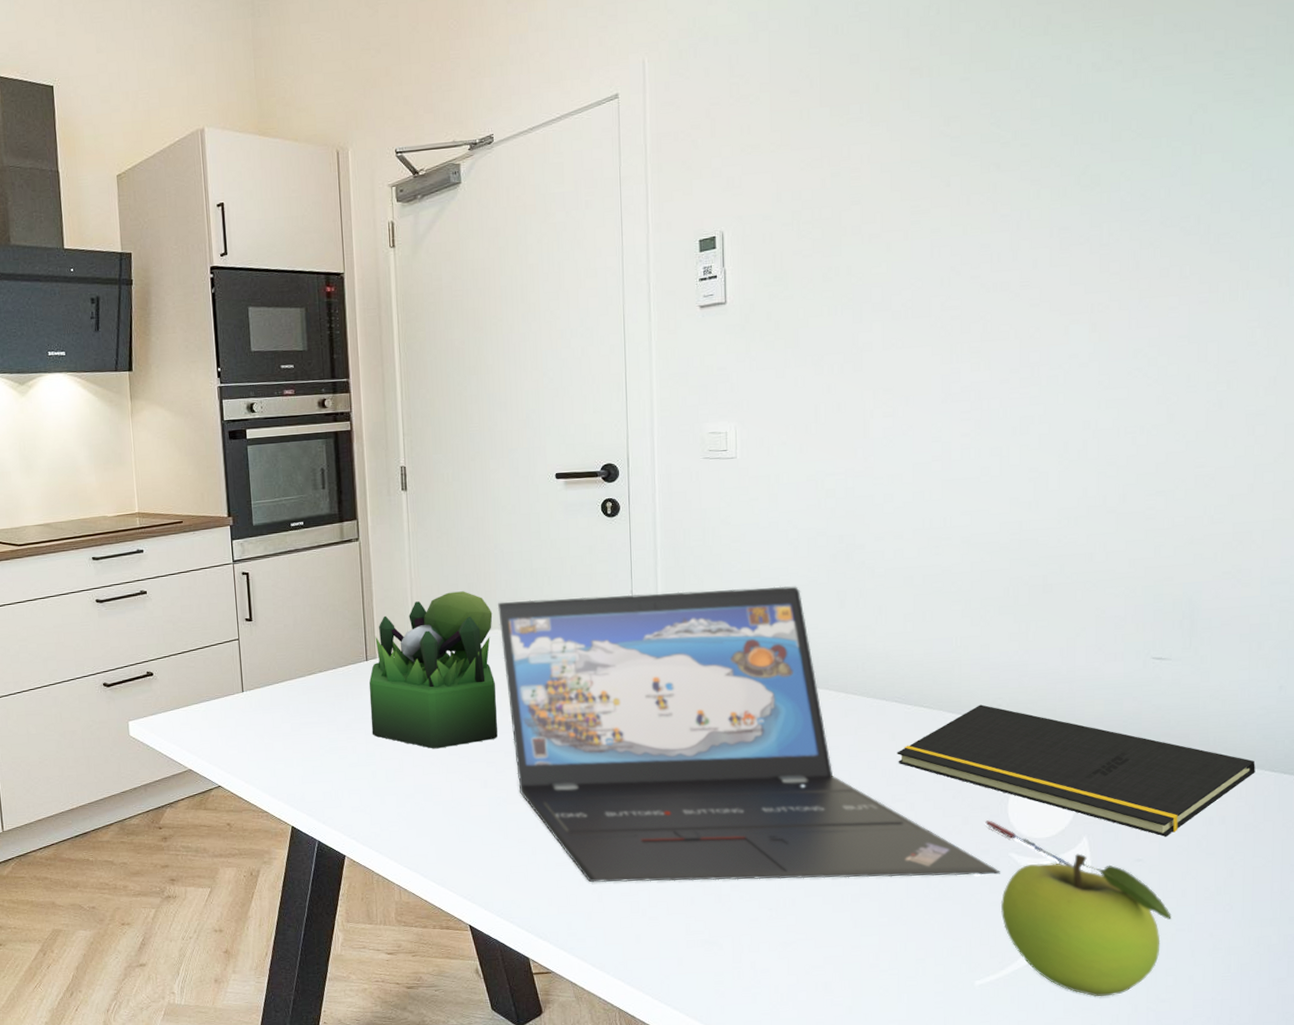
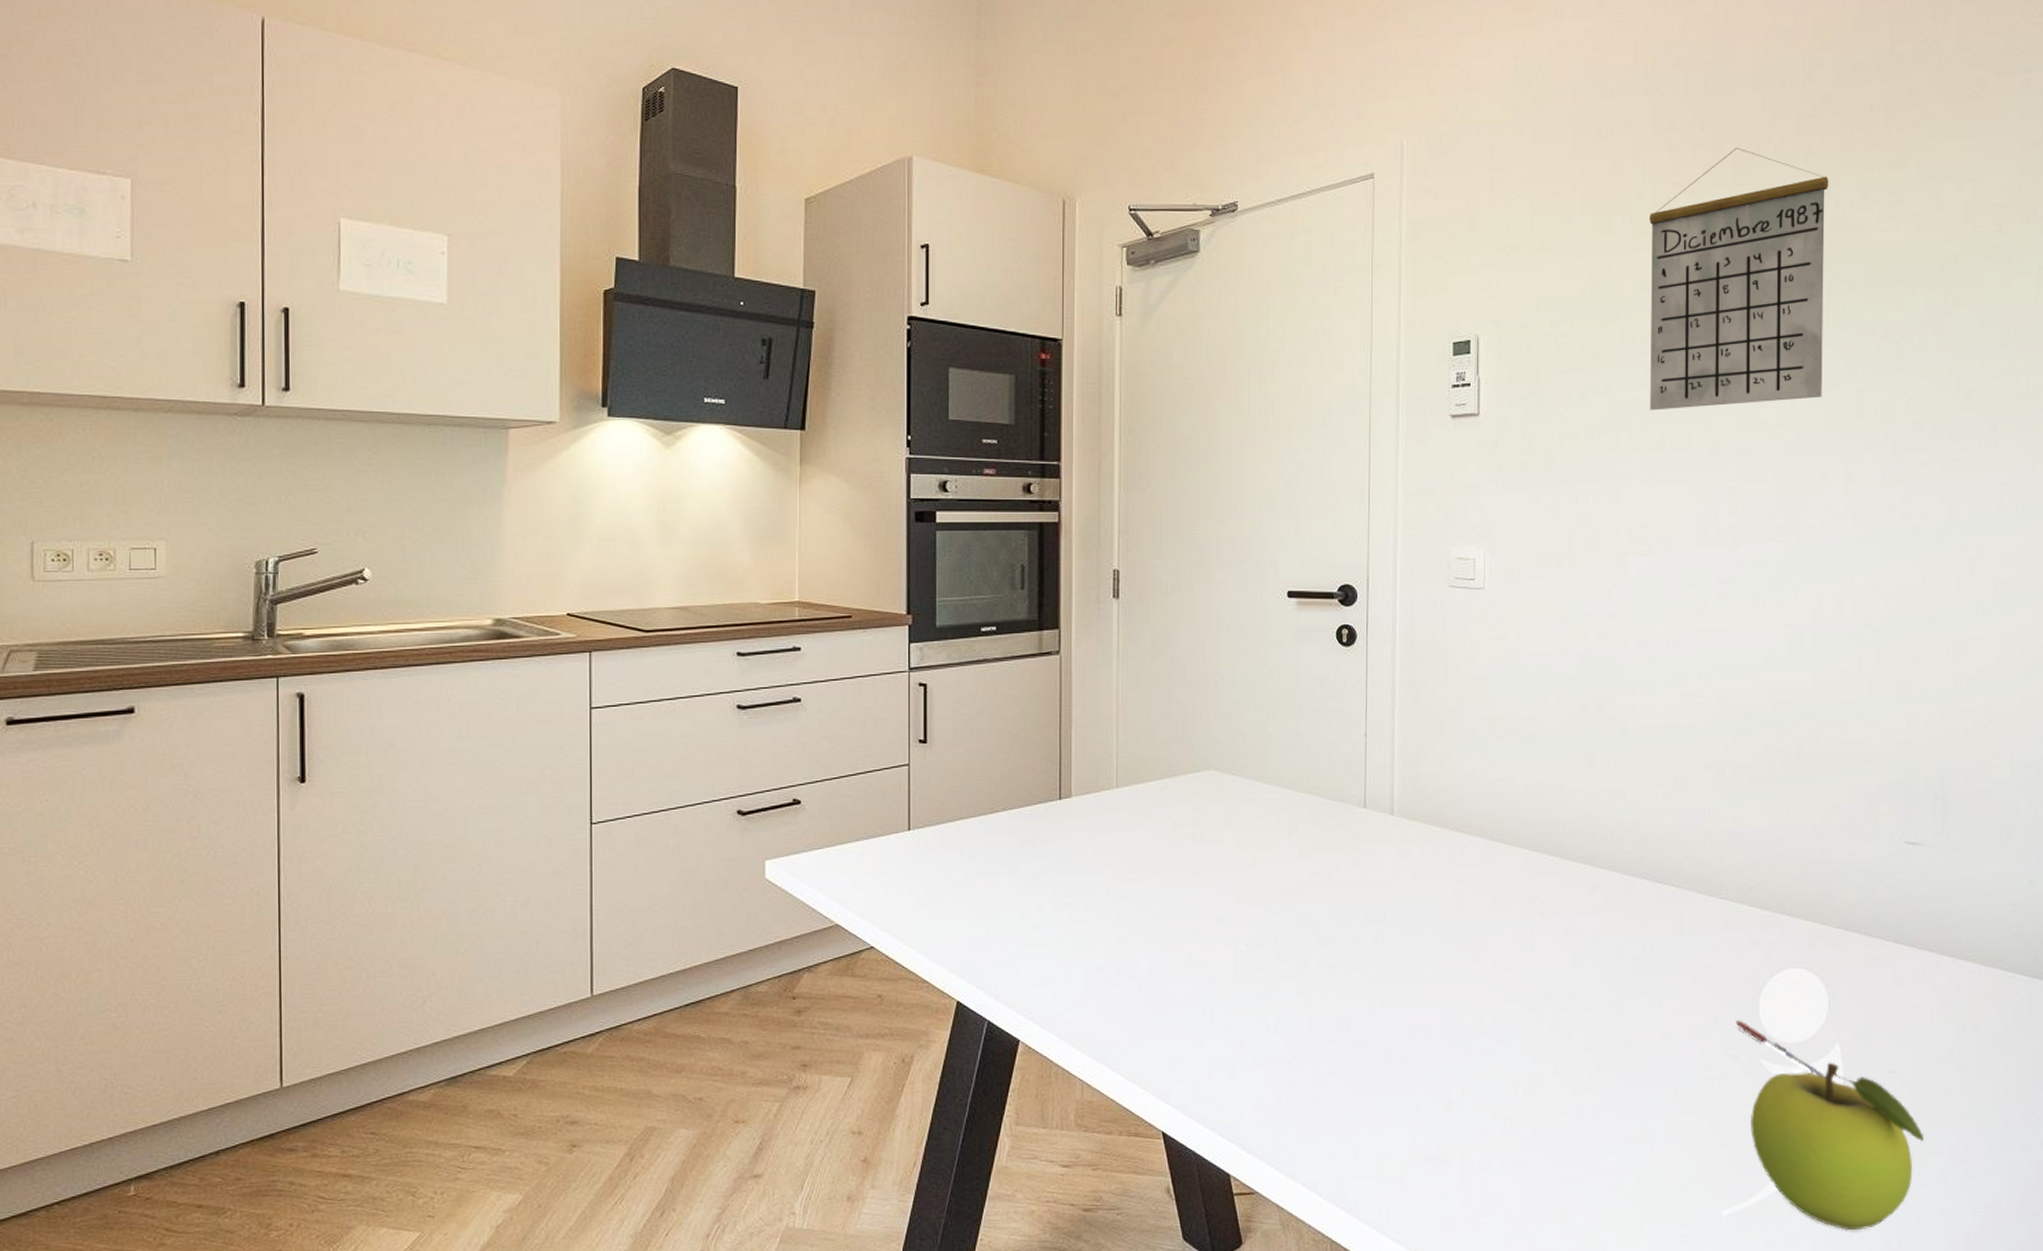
plant: present [369,591,498,749] -> none [1060,722,1209,911]
laptop: present [497,586,1000,883] -> none [1214,737,1750,1085]
calendar: none [887,26,1070,284] -> present [1650,147,1829,411]
notepad: present [897,704,1255,838] -> none [1645,886,2006,1046]

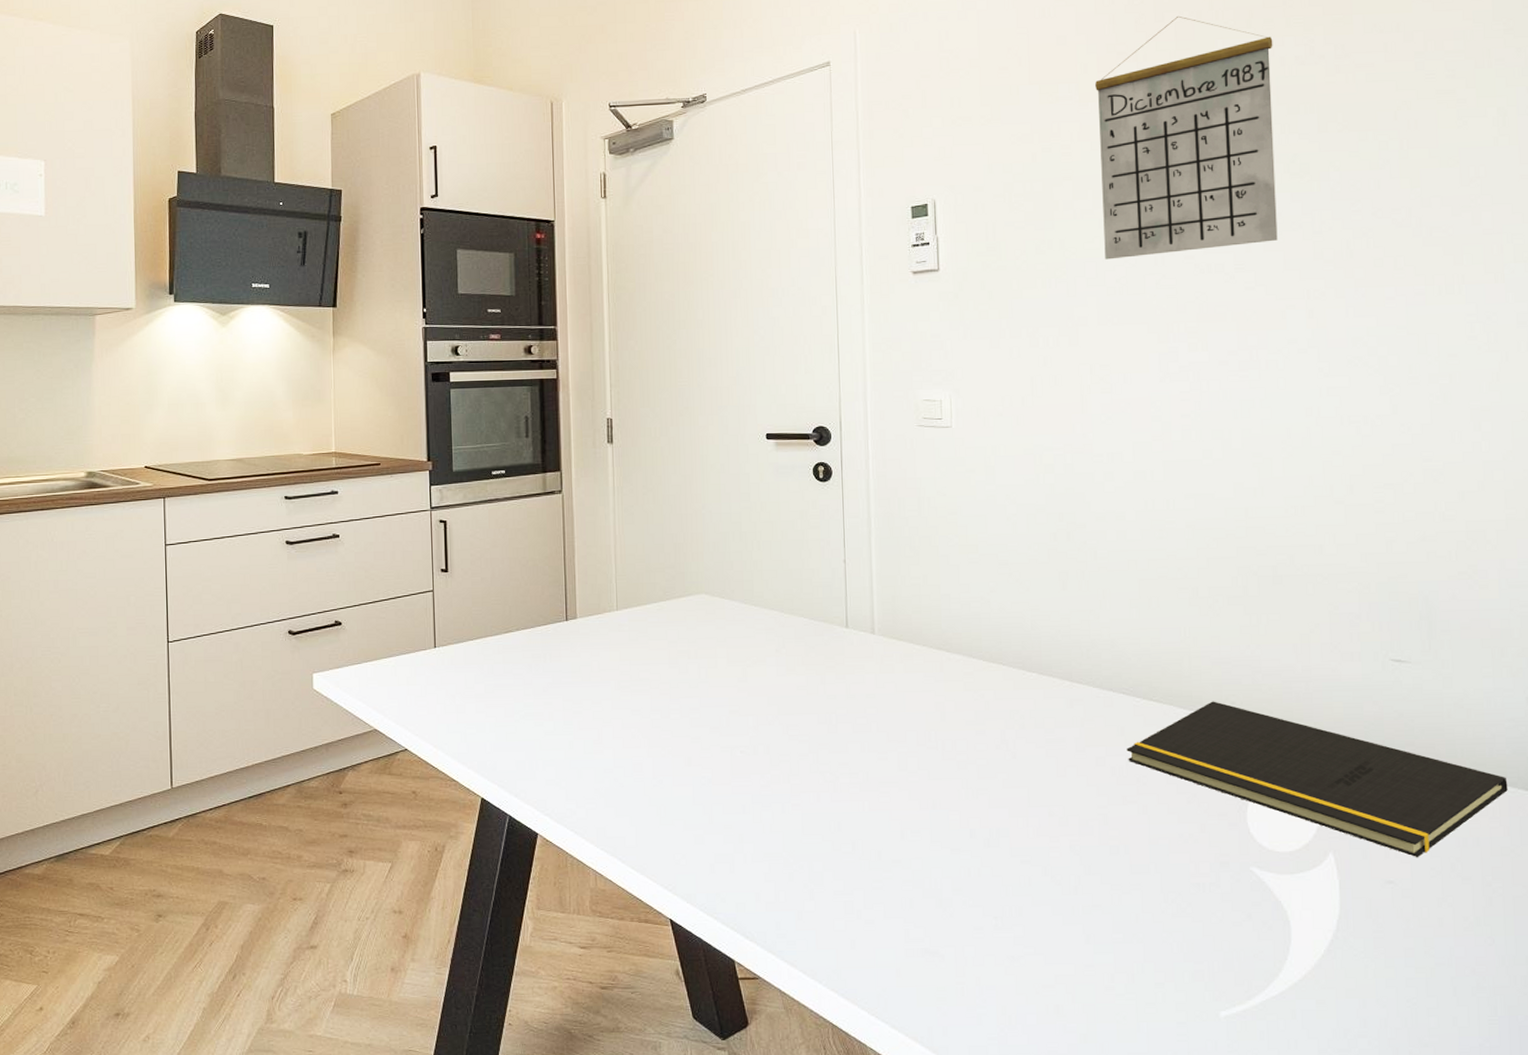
notepad: none [1645,886,2006,1046] -> present [1126,701,1508,858]
pen: present [1735,1020,1835,1082] -> none [1223,829,1331,891]
fruit: present [1750,1062,1924,1231] -> none [1243,871,1429,1037]

